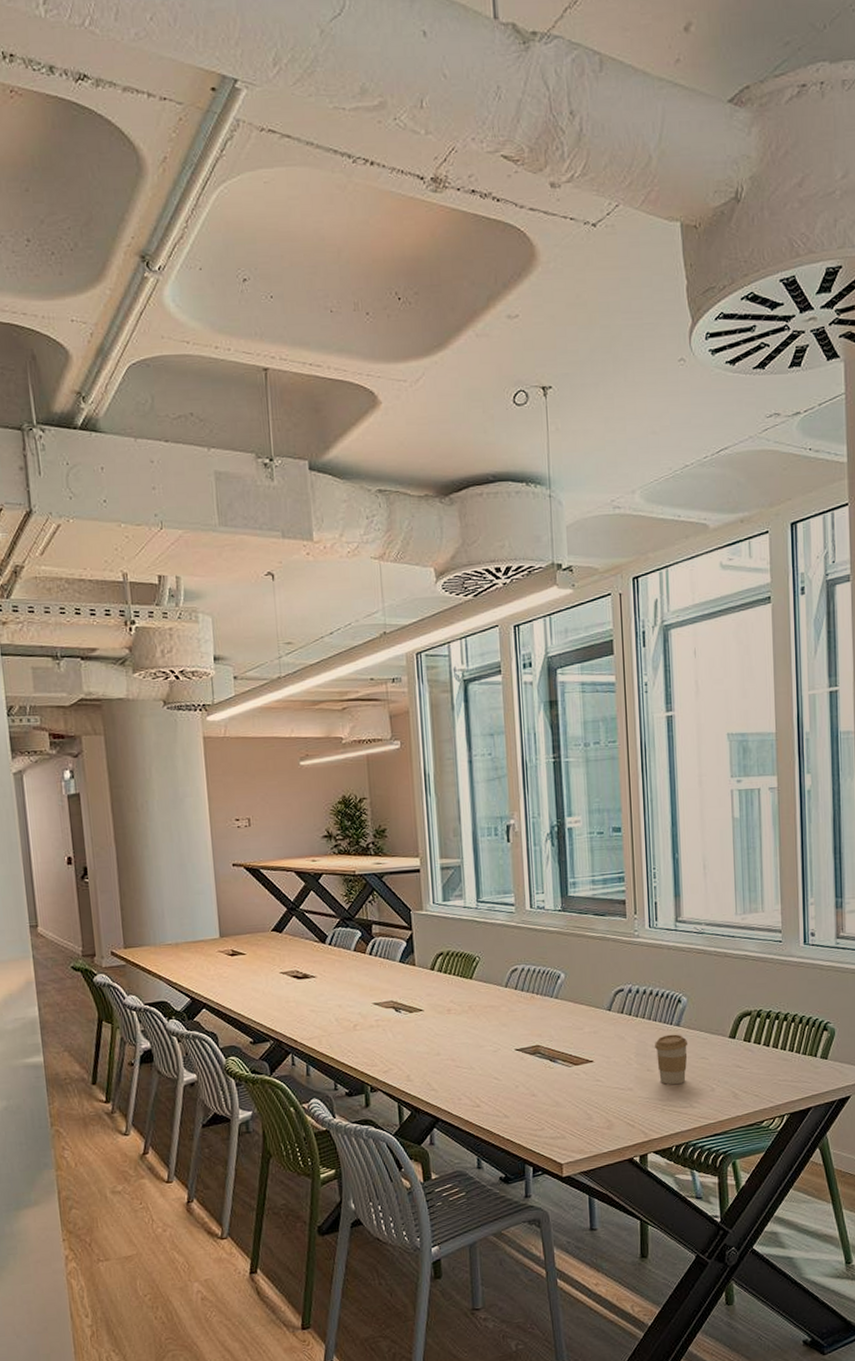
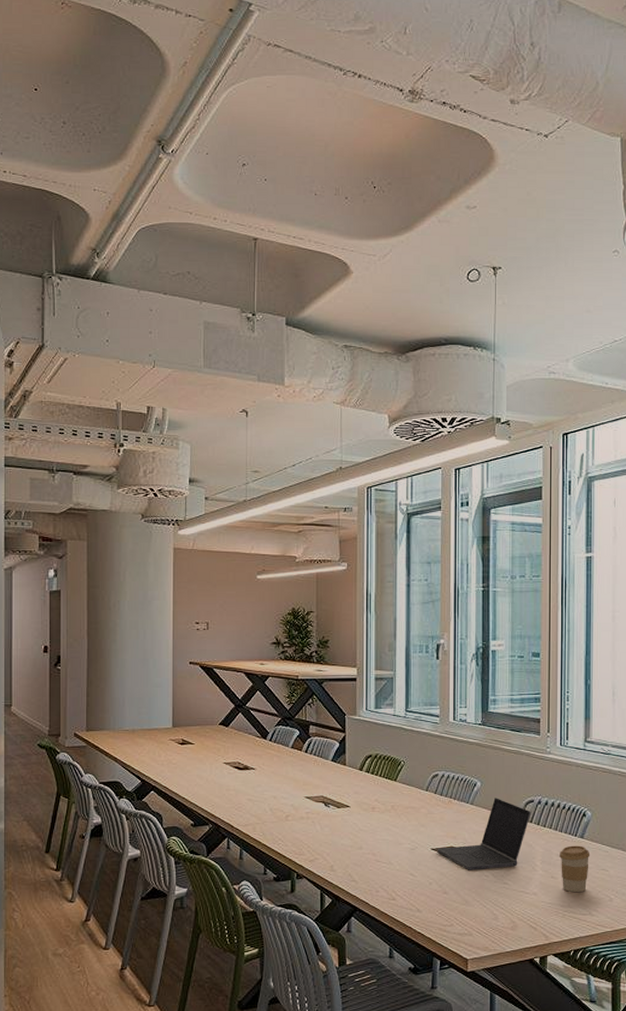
laptop computer: none [521,989,622,1070] -> present [437,798,531,870]

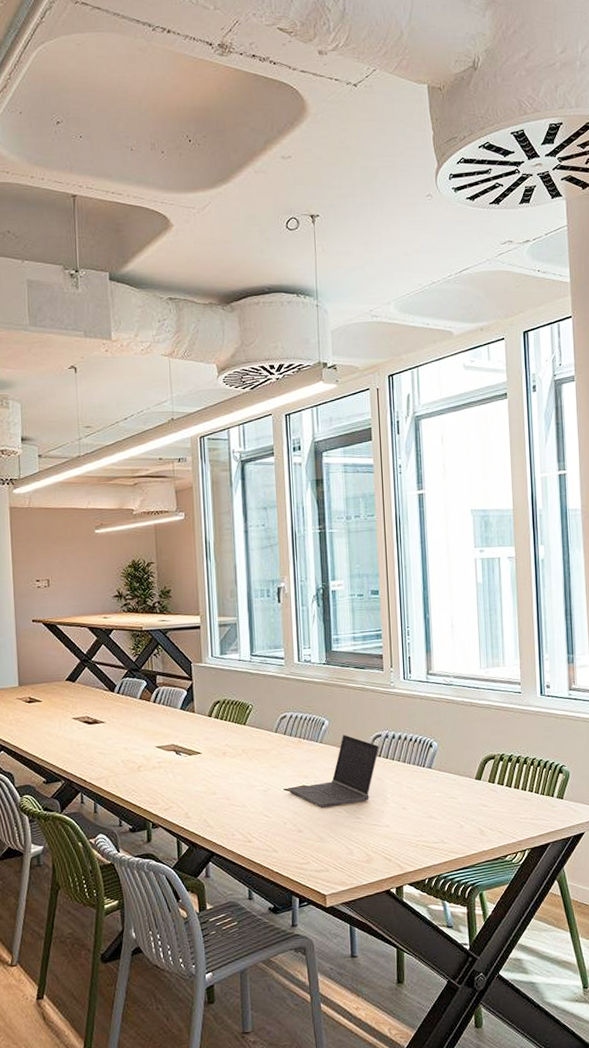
coffee cup: present [560,845,591,893] -> none [409,775,439,822]

